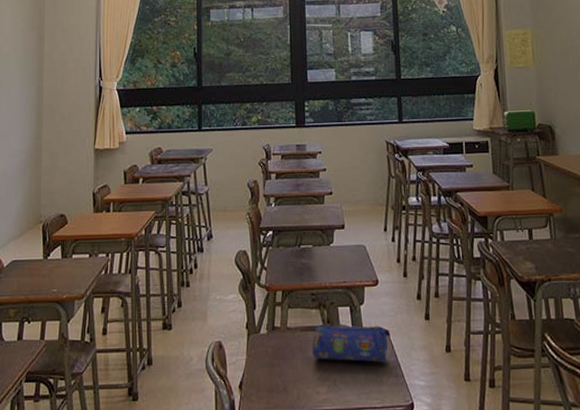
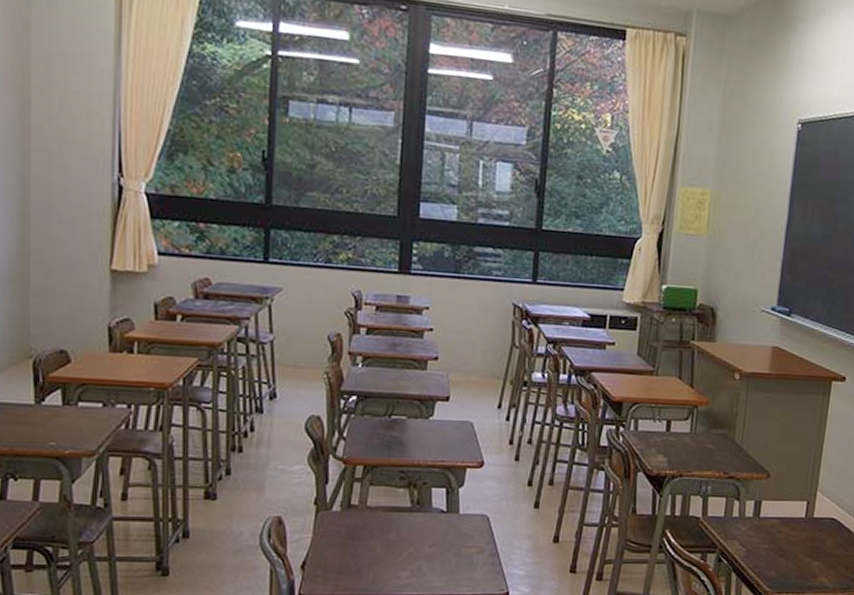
pencil case: present [312,324,391,363] -> none [395,505,492,550]

